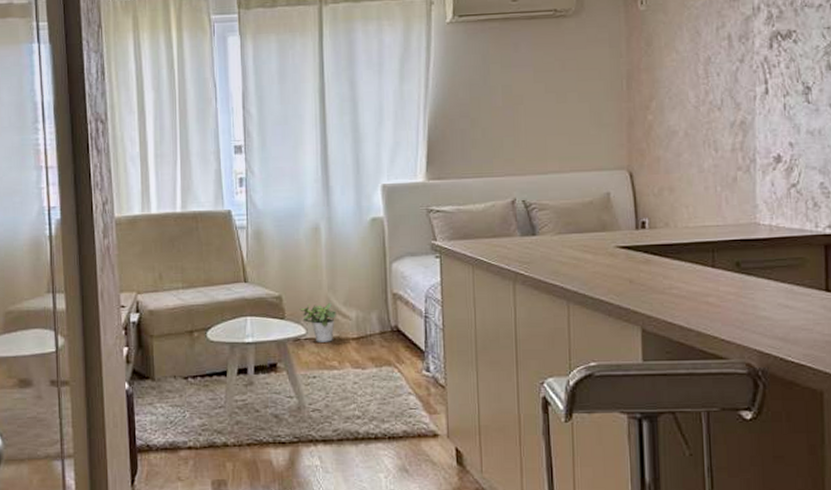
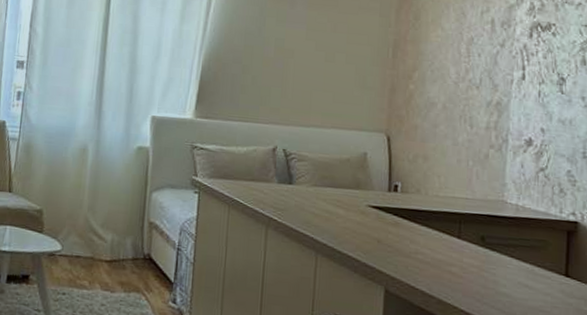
potted plant: present [300,303,336,342] -> none [58,221,93,261]

